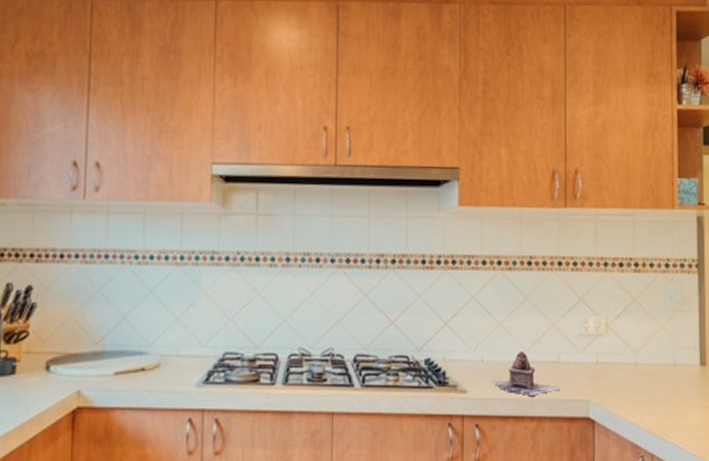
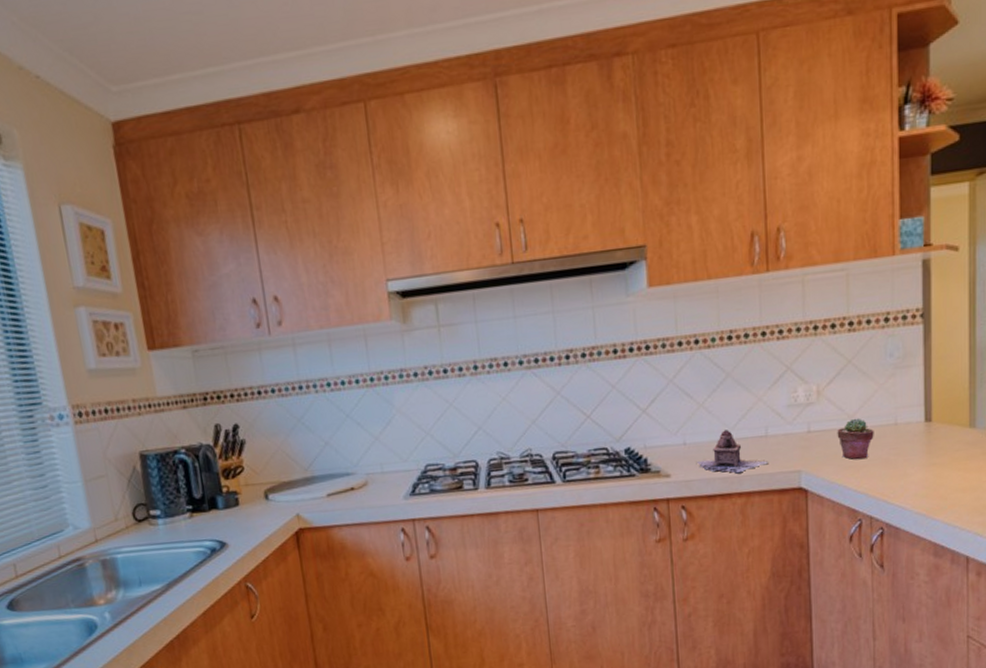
potted succulent: none [622,354,656,396] -> present [837,418,874,460]

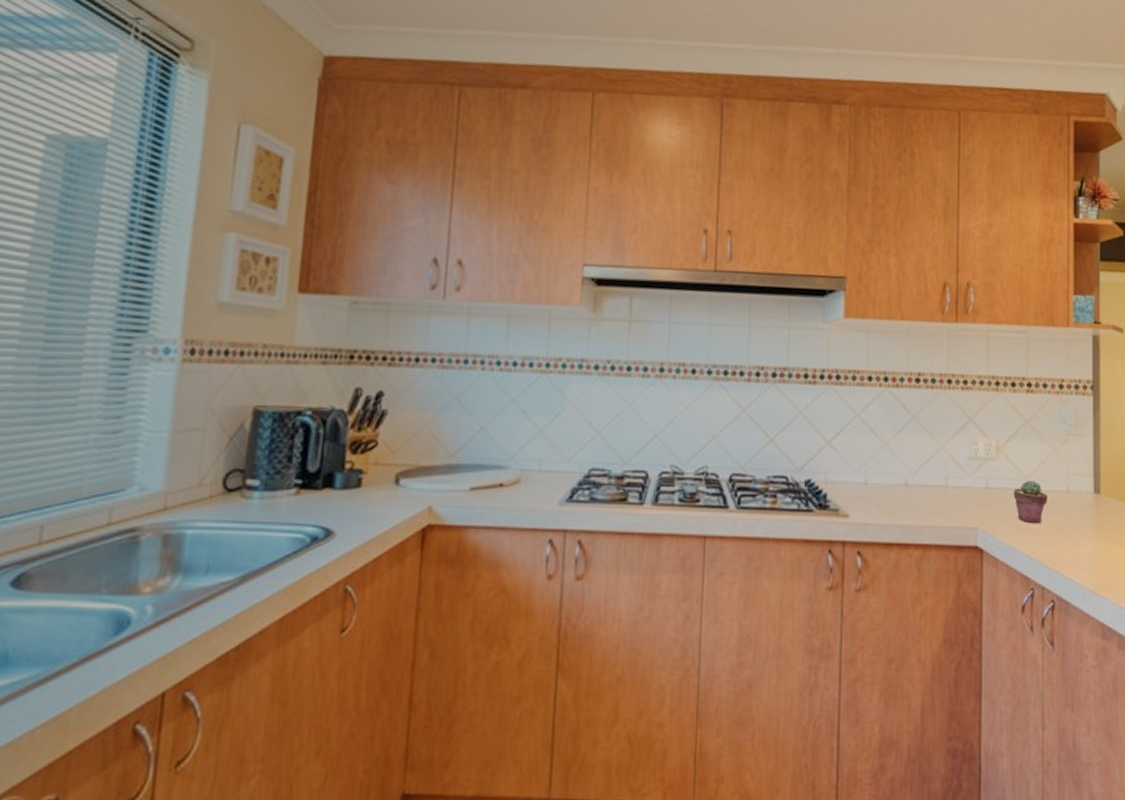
teapot: present [696,430,769,474] -> none [875,474,947,523]

